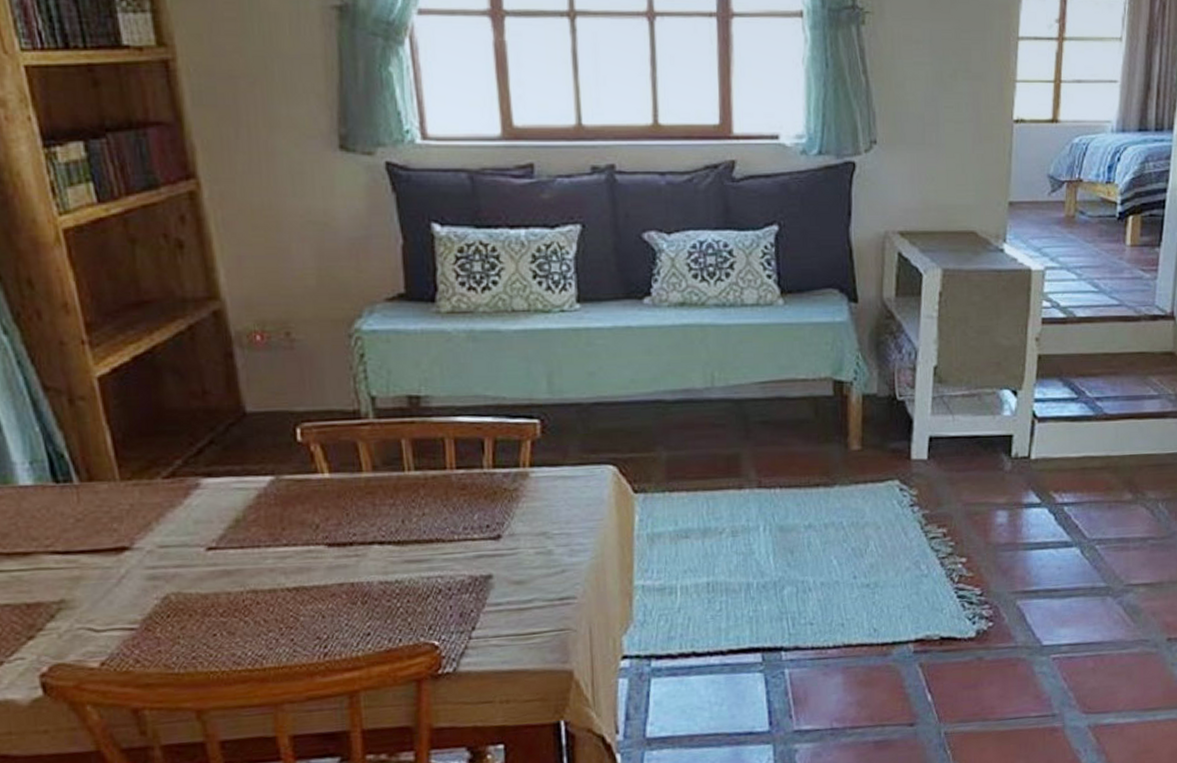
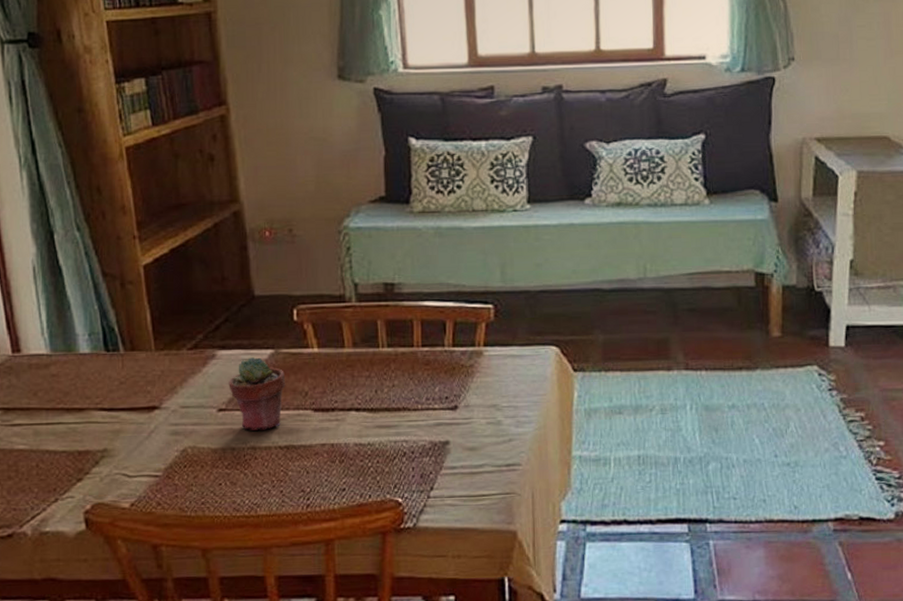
potted succulent: none [218,486,291,571] -> present [228,357,286,431]

